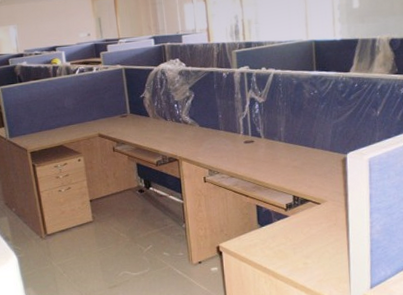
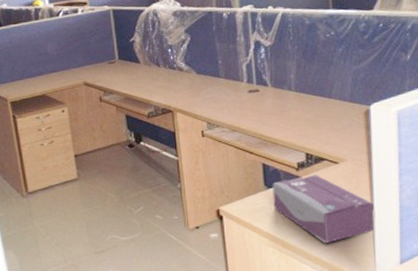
tissue box: none [264,214,351,274] -> present [272,175,376,244]

